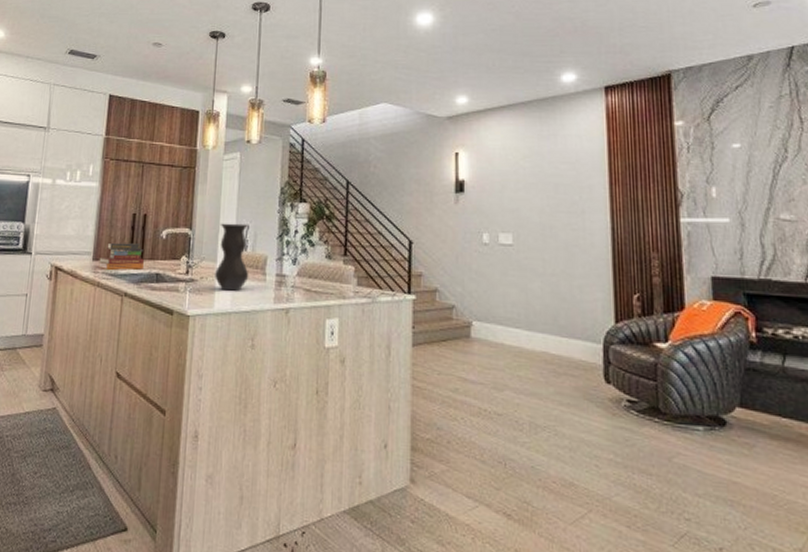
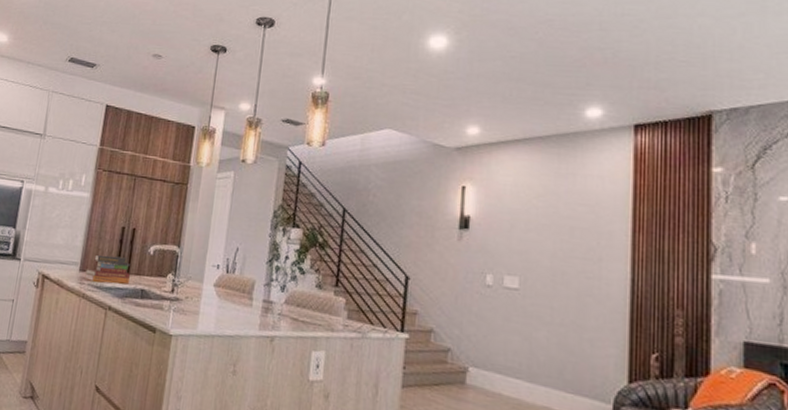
vase: present [215,223,249,291] -> none [200,243,239,315]

